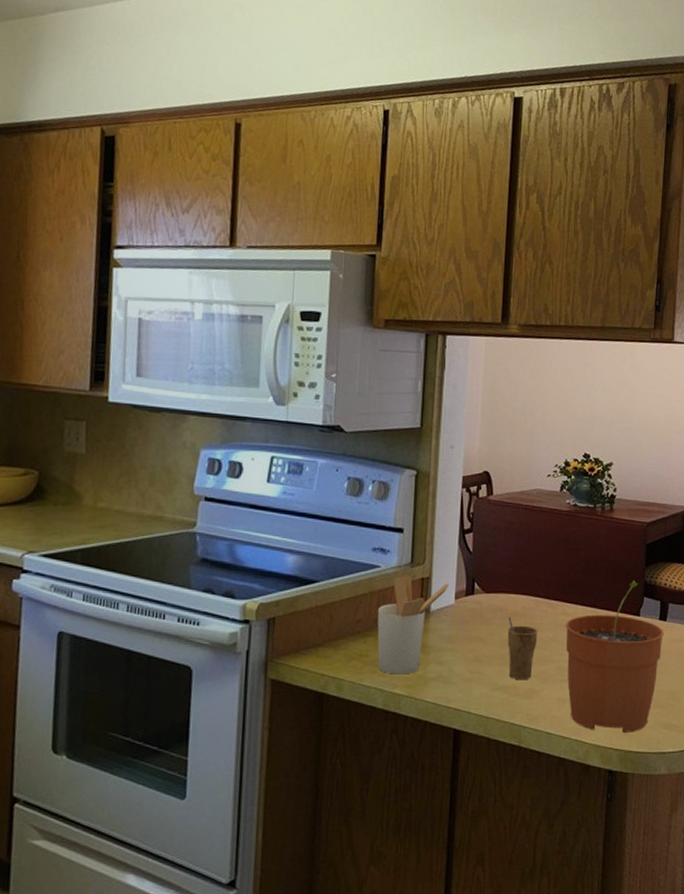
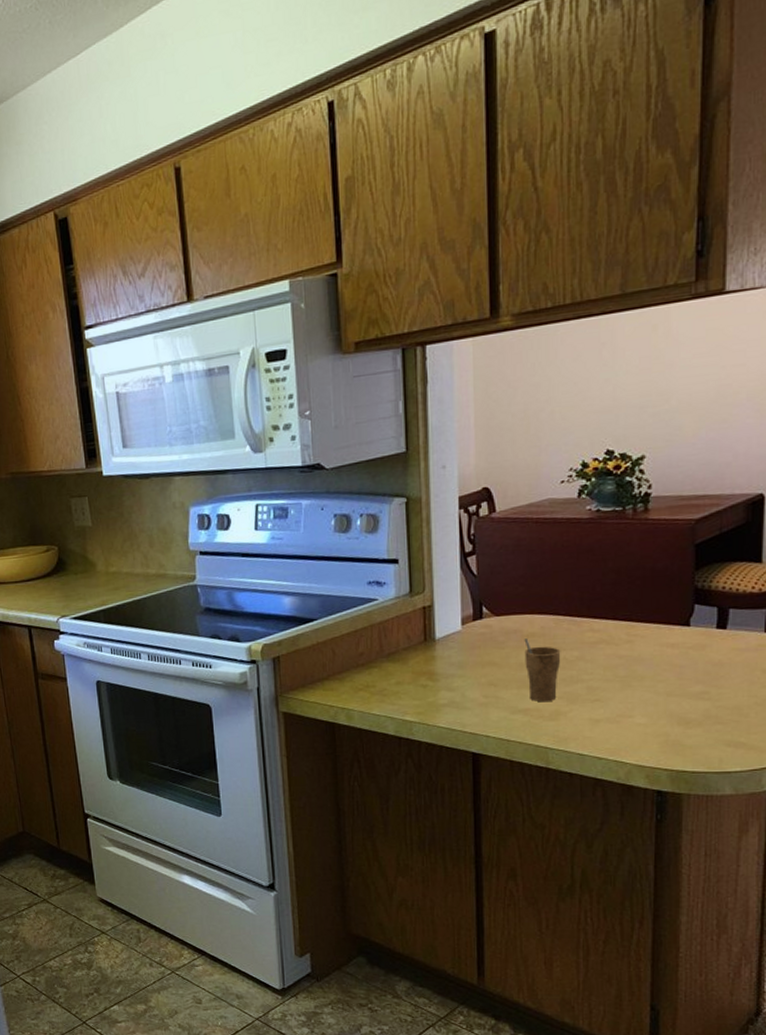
utensil holder: present [377,575,449,675] -> none [379,605,453,703]
plant pot: present [565,580,664,732] -> none [593,587,723,752]

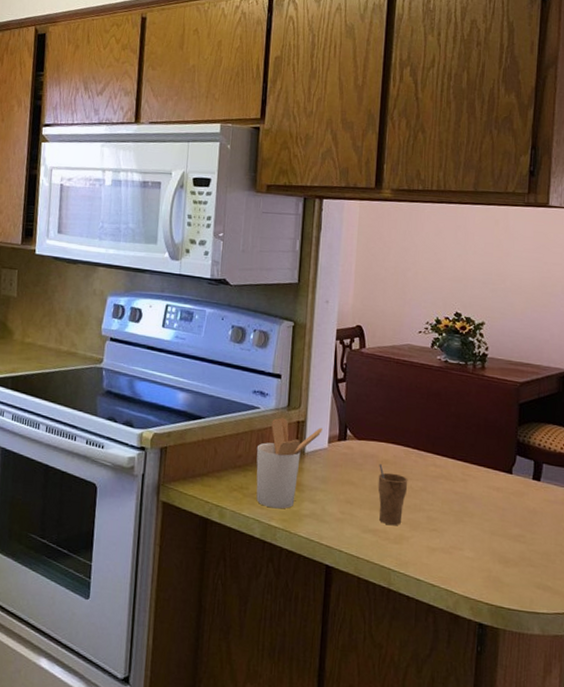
utensil holder: none [379,605,453,703] -> present [256,417,322,509]

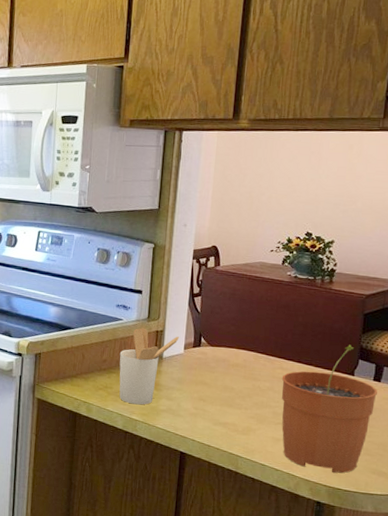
cup: present [377,464,408,526] -> none [228,367,257,420]
plant pot: none [435,438,537,589] -> present [281,344,377,473]

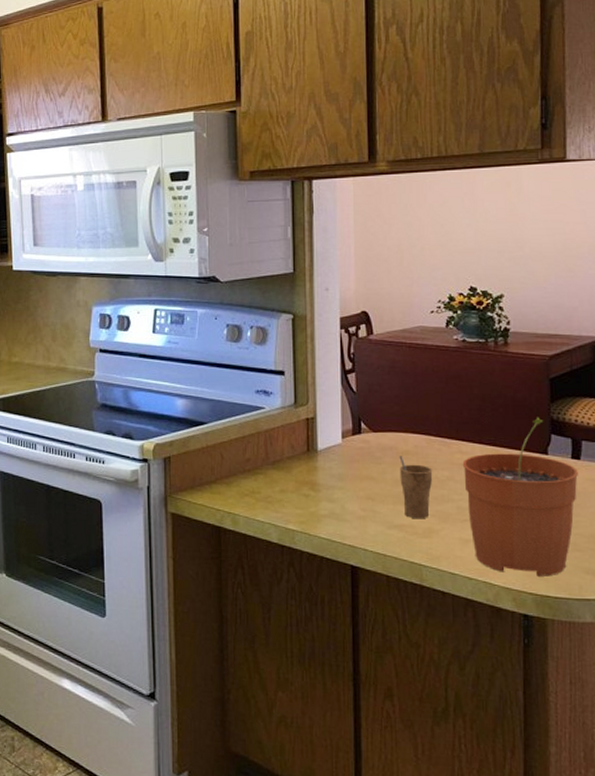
utensil holder: present [119,327,179,405] -> none [265,416,334,511]
cup: none [228,367,257,420] -> present [399,456,433,519]

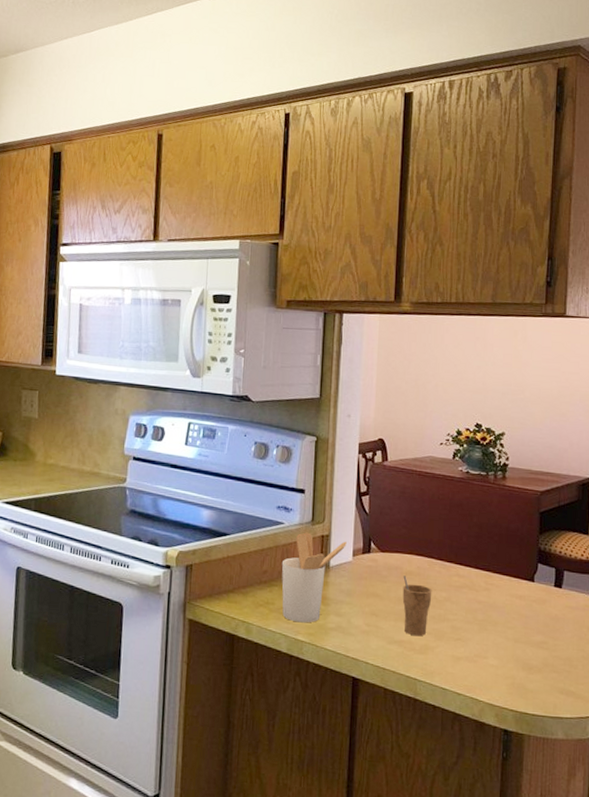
utensil holder: none [265,416,334,511] -> present [281,532,347,623]
plant pot: present [462,417,578,577] -> none [459,547,559,695]

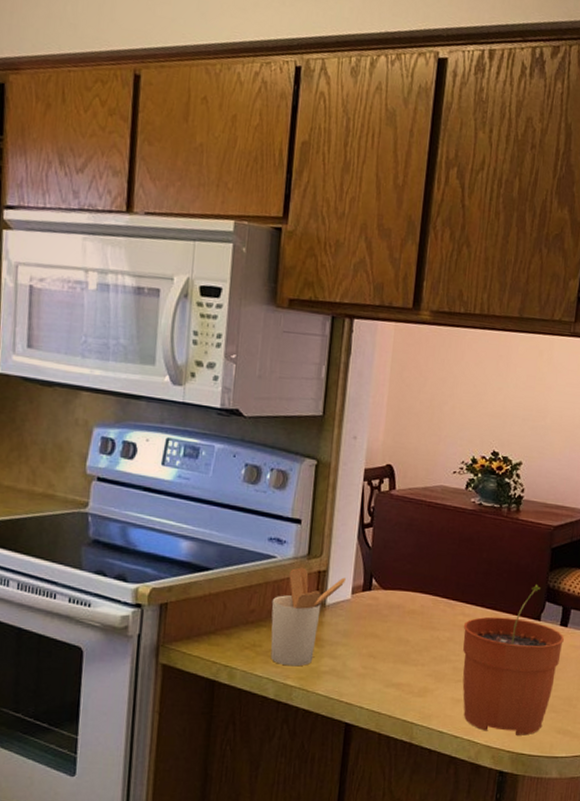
cup: present [402,576,432,637] -> none [403,615,435,679]
plant pot: none [459,547,559,695] -> present [462,584,564,736]

